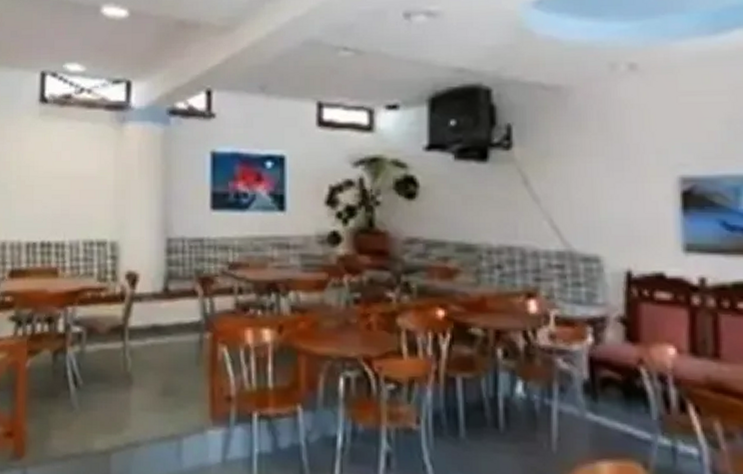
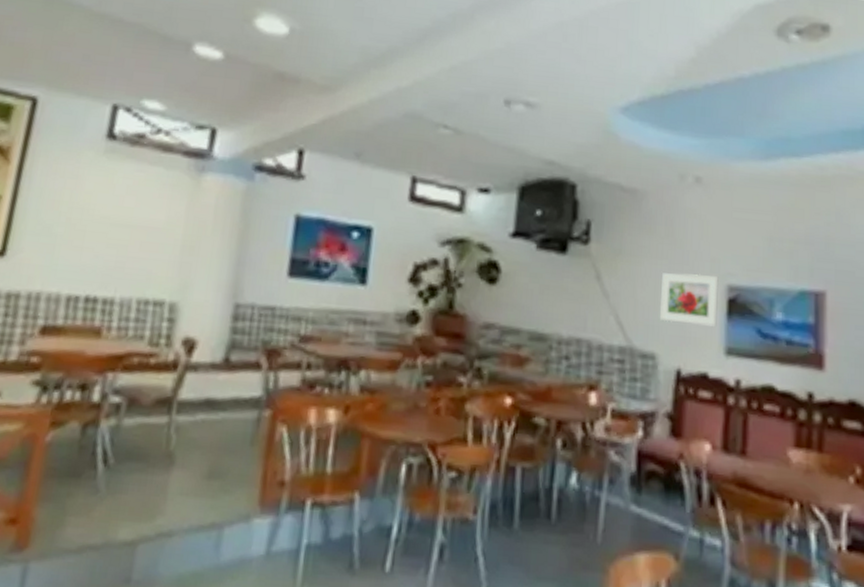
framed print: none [599,167,671,223] -> present [660,273,719,326]

